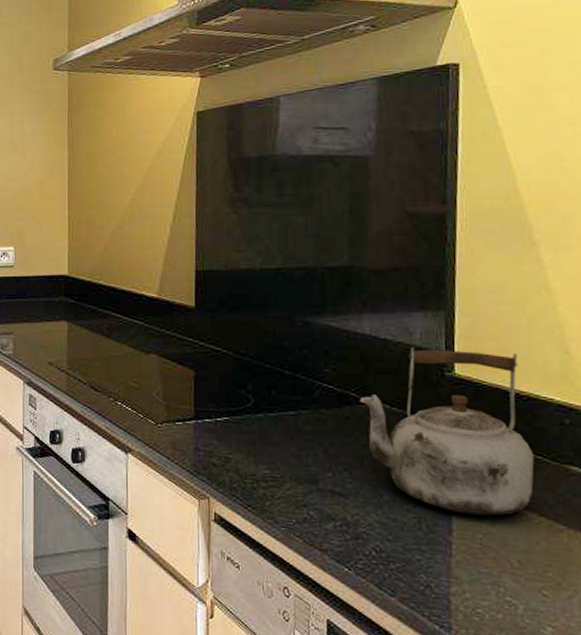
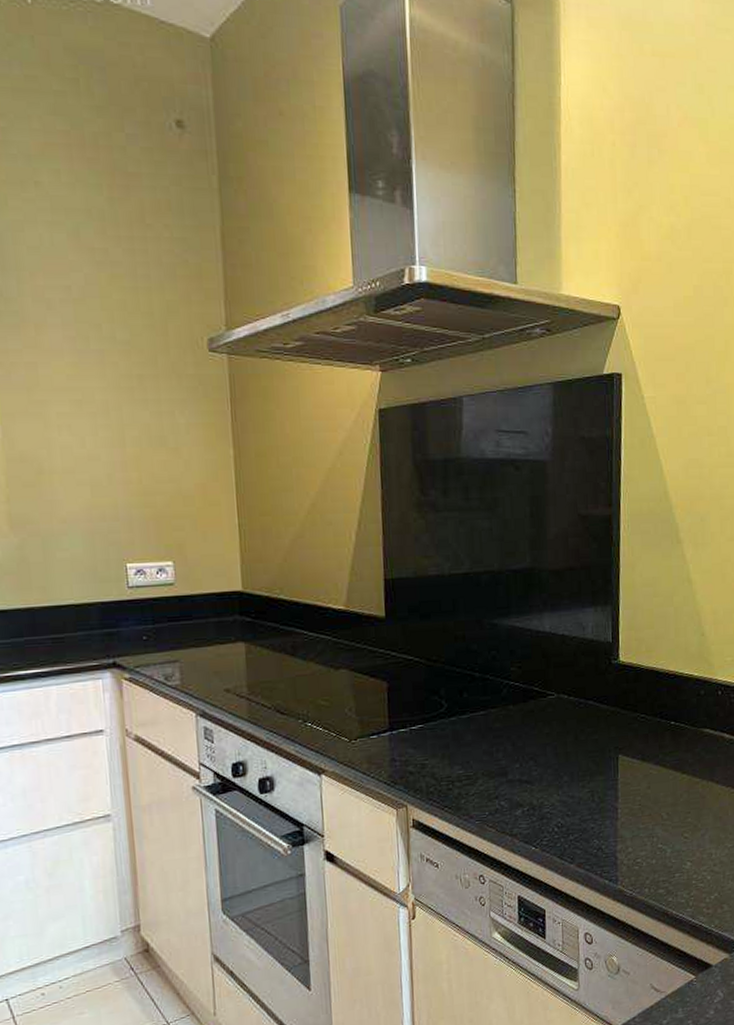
kettle: present [359,346,535,516] -> none [541,638,679,782]

